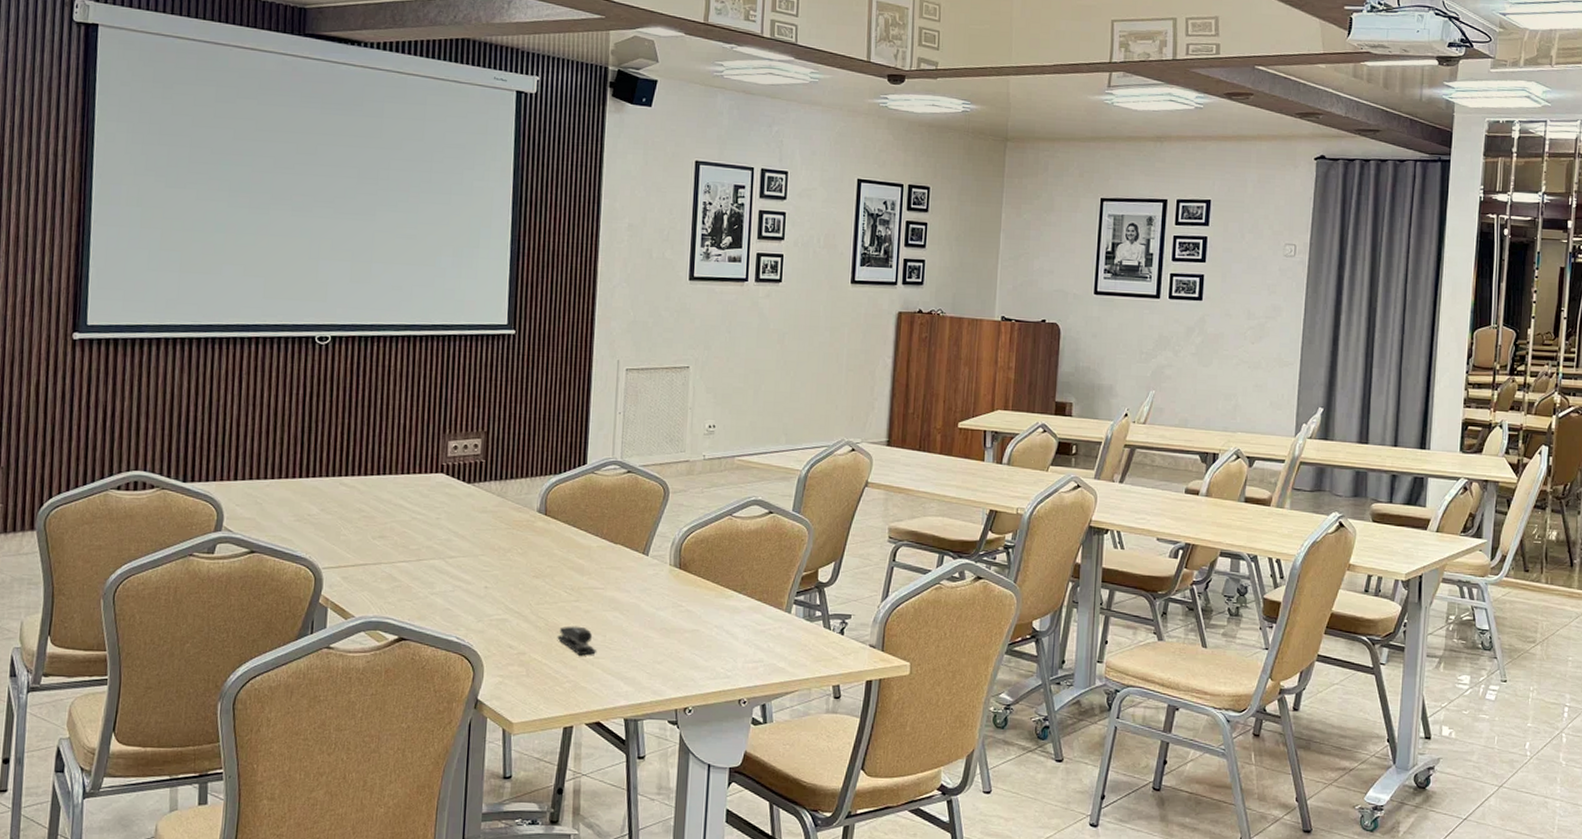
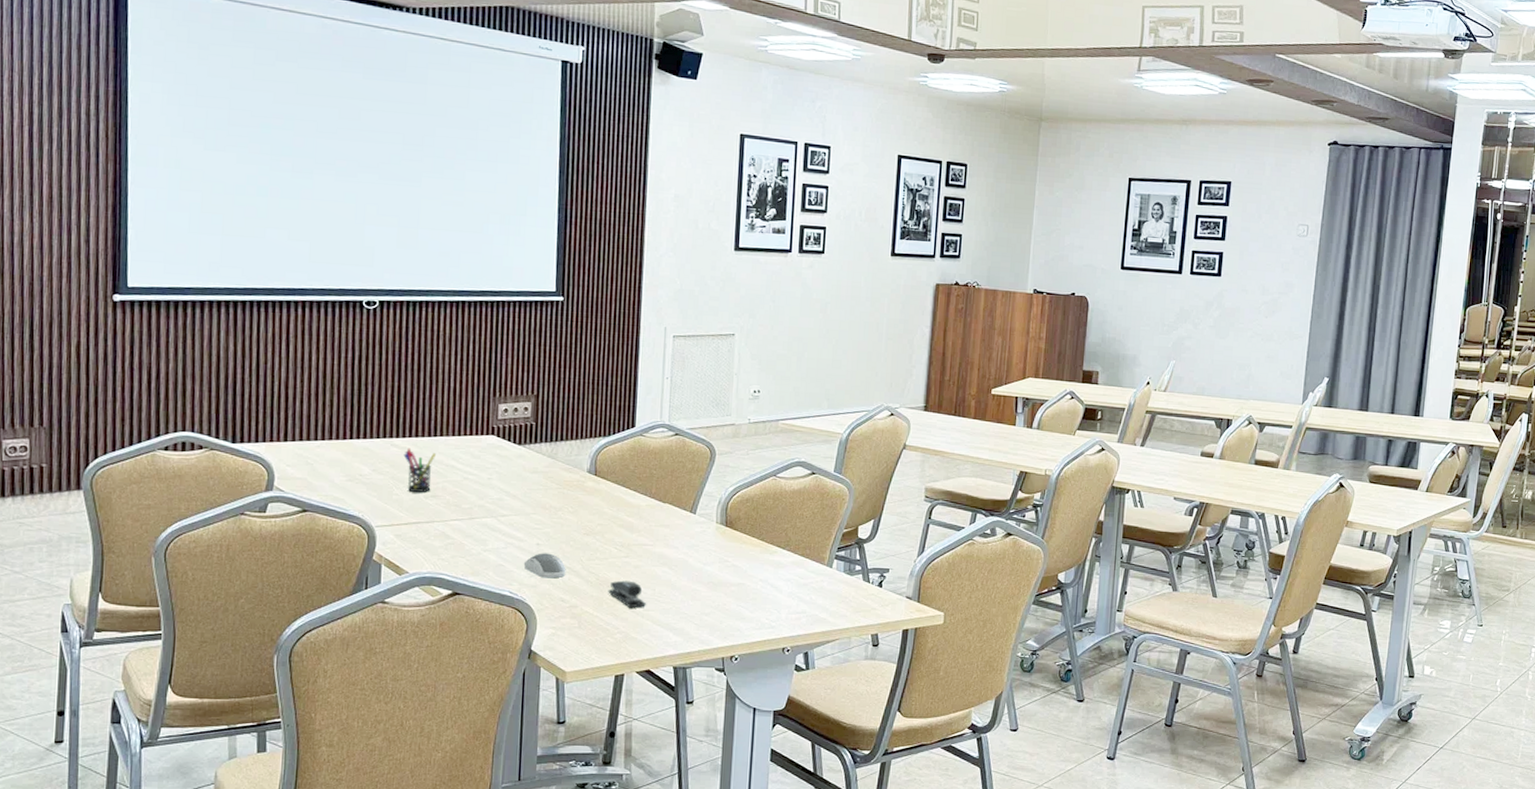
pen holder: none [352,487,384,533] -> present [403,448,436,492]
computer mouse: none [471,596,515,624] -> present [523,553,566,579]

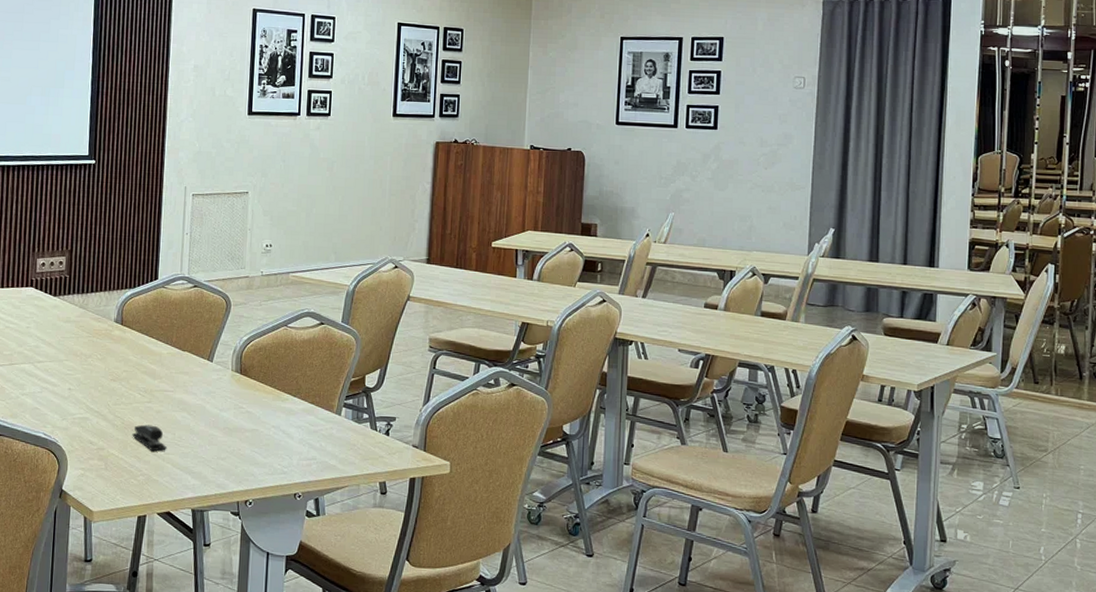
computer mouse: present [523,553,566,579] -> none [56,397,95,422]

